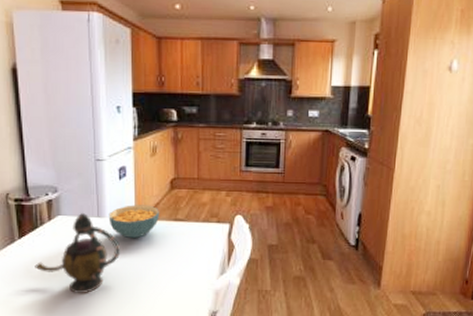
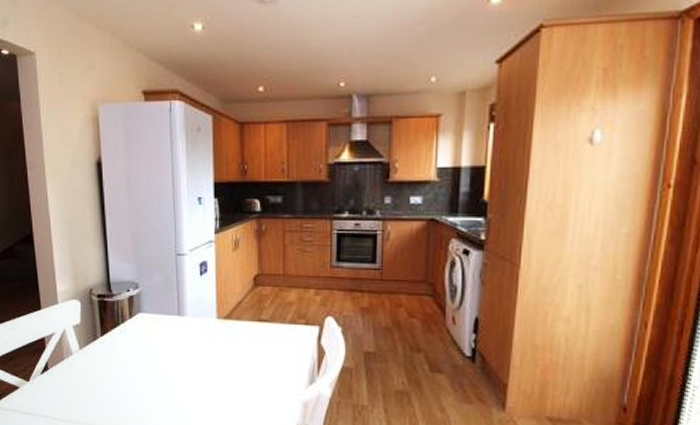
teapot: present [35,213,121,293] -> none [116,311,202,397]
cereal bowl: present [108,205,159,239] -> none [189,303,242,340]

